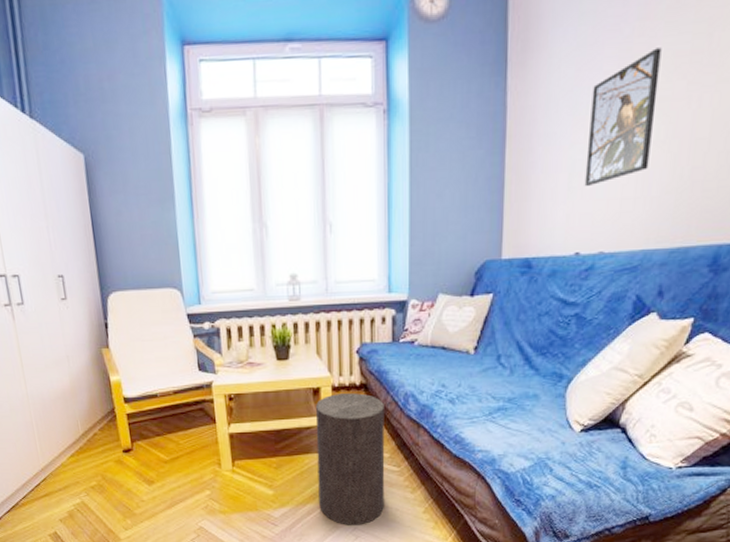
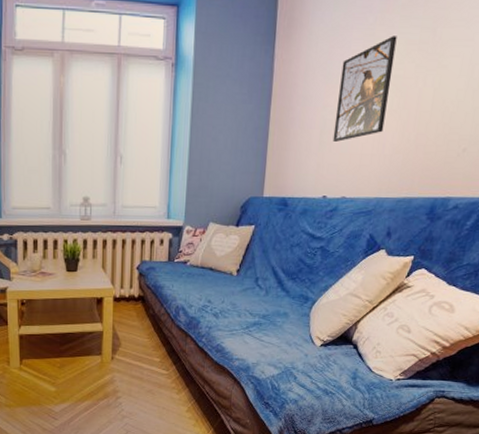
stool: present [315,393,385,525] -> none [96,304,158,421]

